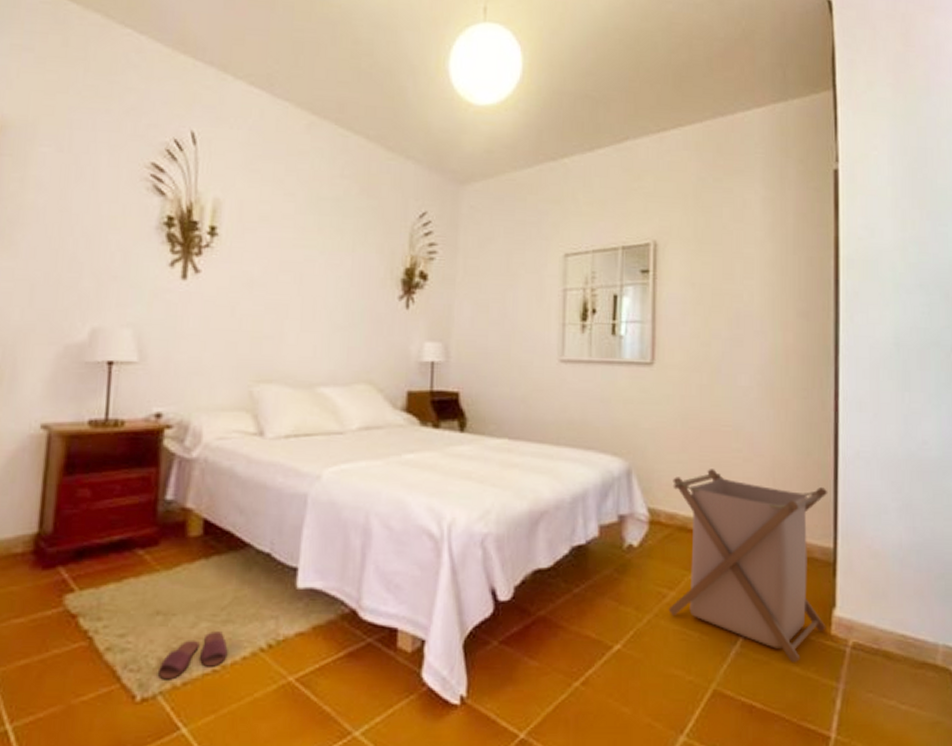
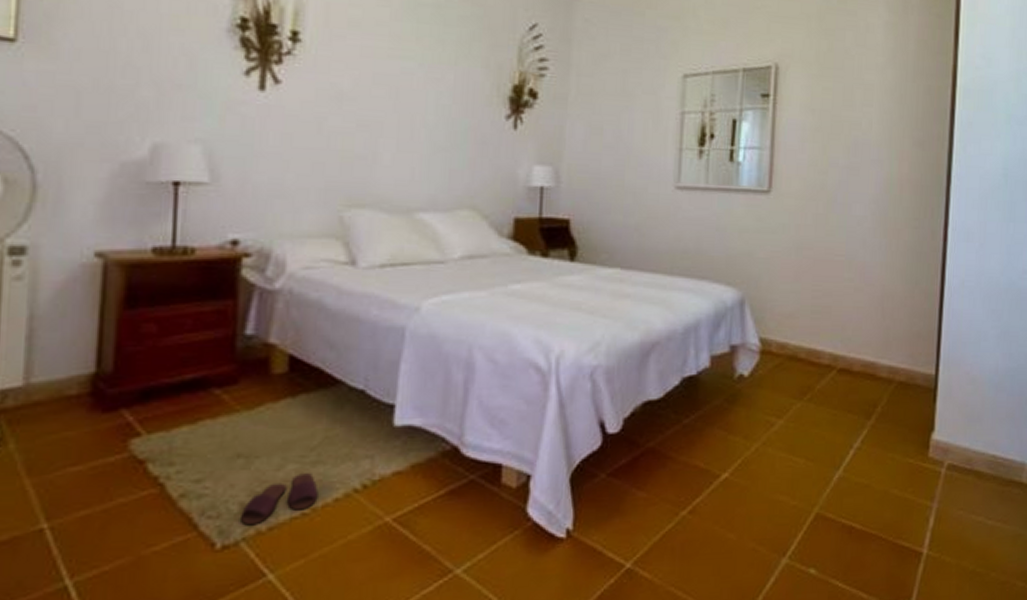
laundry basket: present [668,469,828,662] -> none [776,298,933,484]

